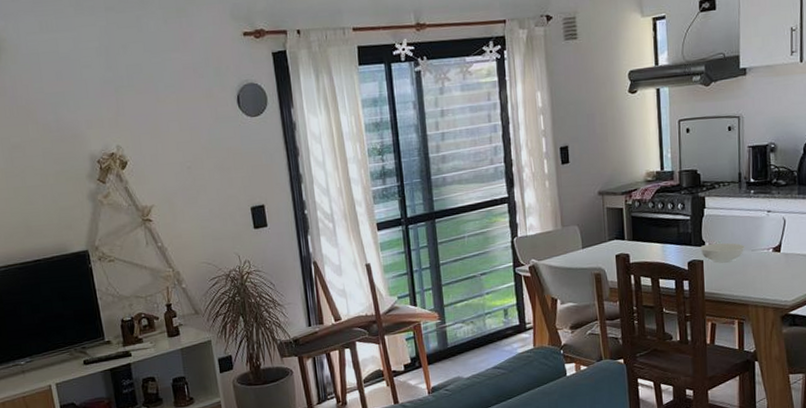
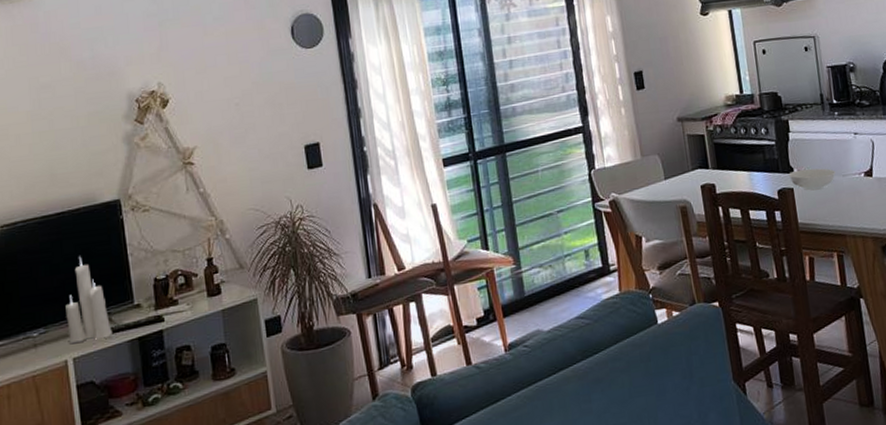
candle: none [46,298,88,371] -> present [65,256,112,343]

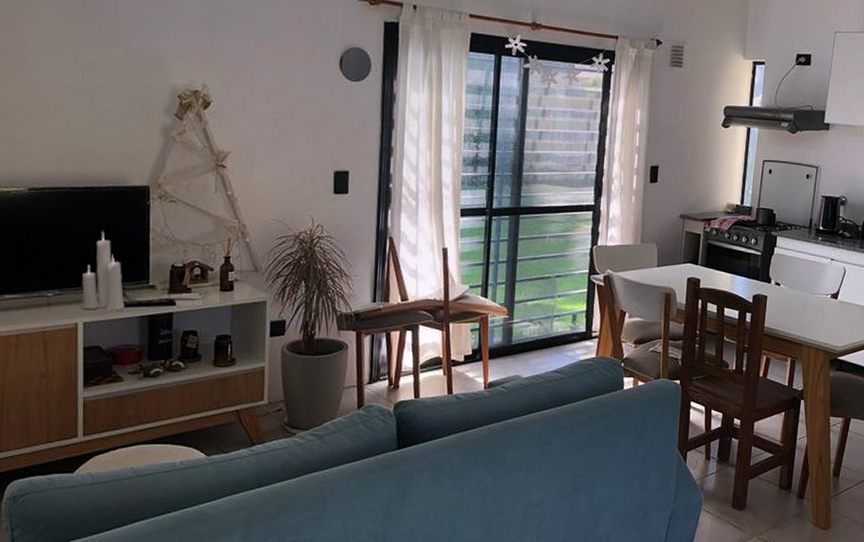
bowl: present [789,168,836,191] -> none [766,281,807,302]

